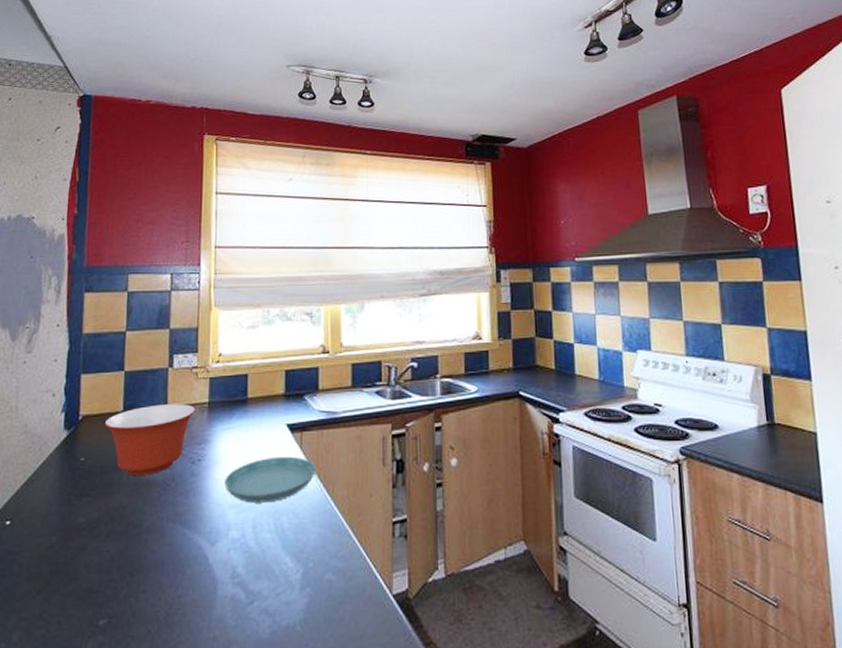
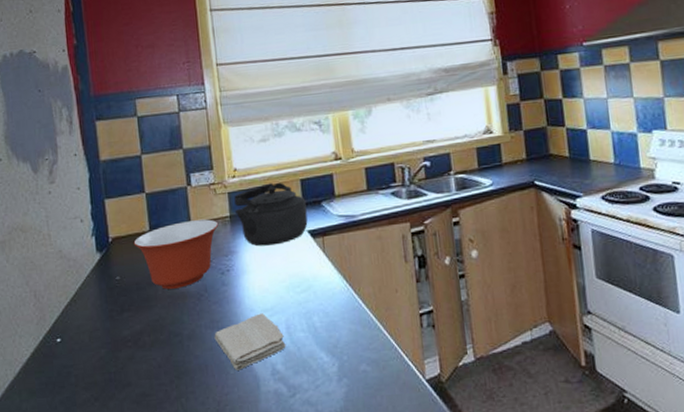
washcloth: none [175,509,250,570] -> present [214,313,286,371]
kettle: none [214,371,288,437] -> present [234,182,308,246]
saucer: present [224,456,316,503] -> none [254,260,341,306]

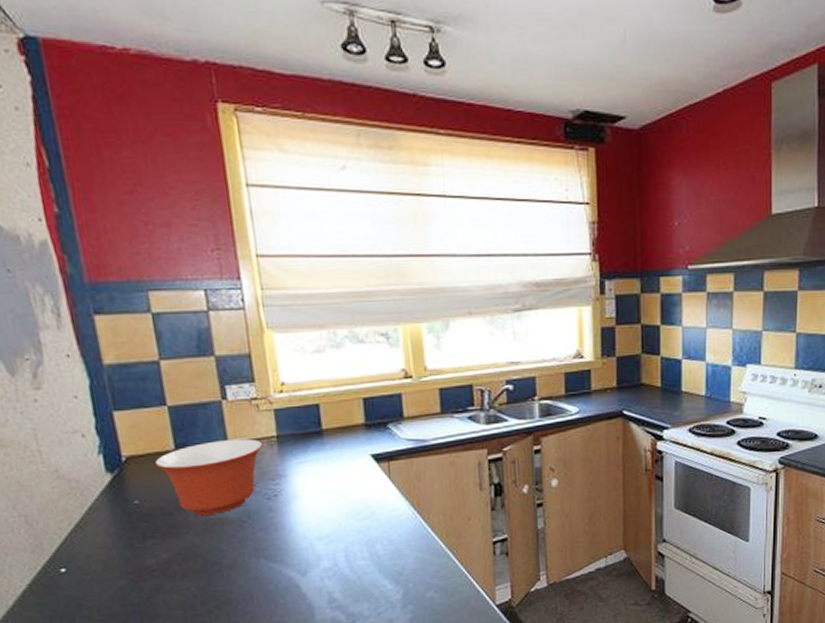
washcloth: present [214,313,286,371] -> none [260,541,345,600]
kettle: present [234,182,308,246] -> none [282,400,371,470]

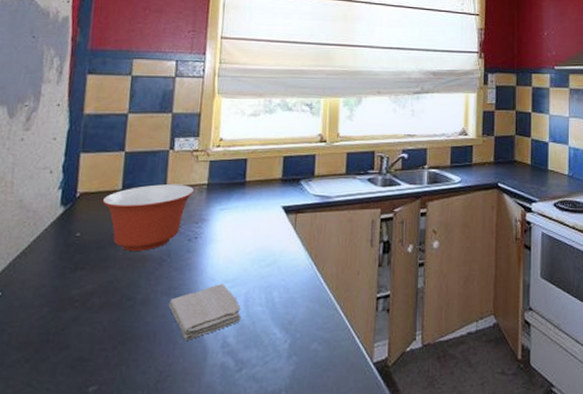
washcloth: none [260,541,345,600] -> present [168,284,241,340]

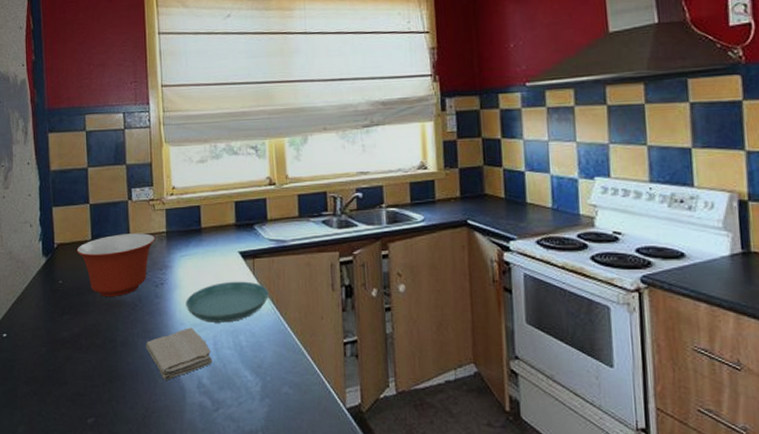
saucer: none [219,236,308,278] -> present [186,281,269,323]

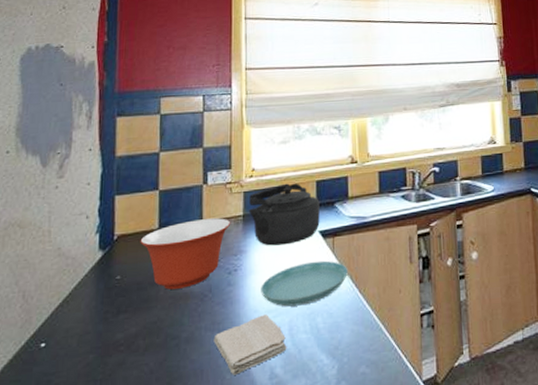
kettle: none [171,202,240,263] -> present [248,183,320,246]

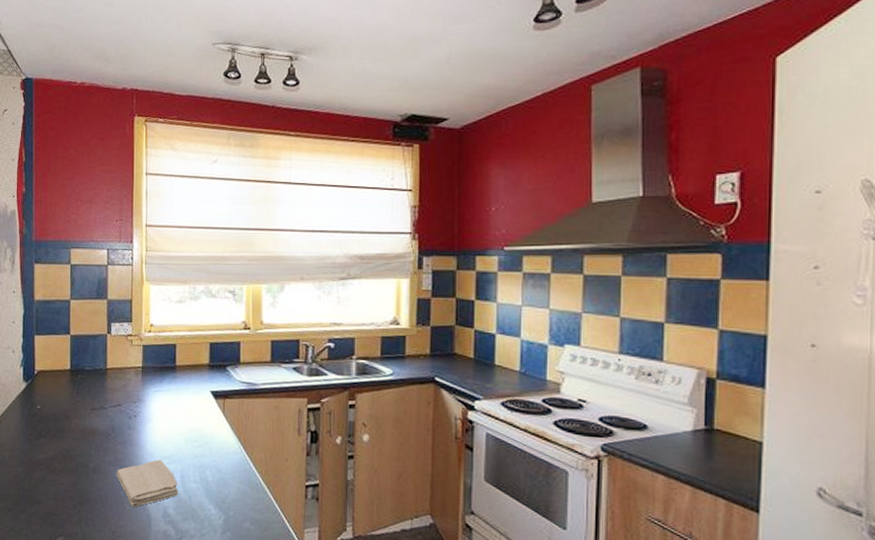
mixing bowl: present [140,218,231,290] -> none [55,365,132,425]
kettle: present [248,183,320,246] -> none [146,342,212,400]
saucer: present [261,260,348,307] -> none [157,418,237,458]

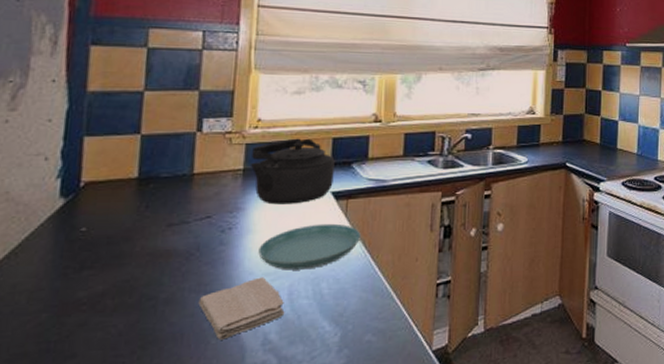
kettle: none [146,342,212,400] -> present [250,138,335,205]
saucer: none [157,418,237,458] -> present [258,223,361,270]

